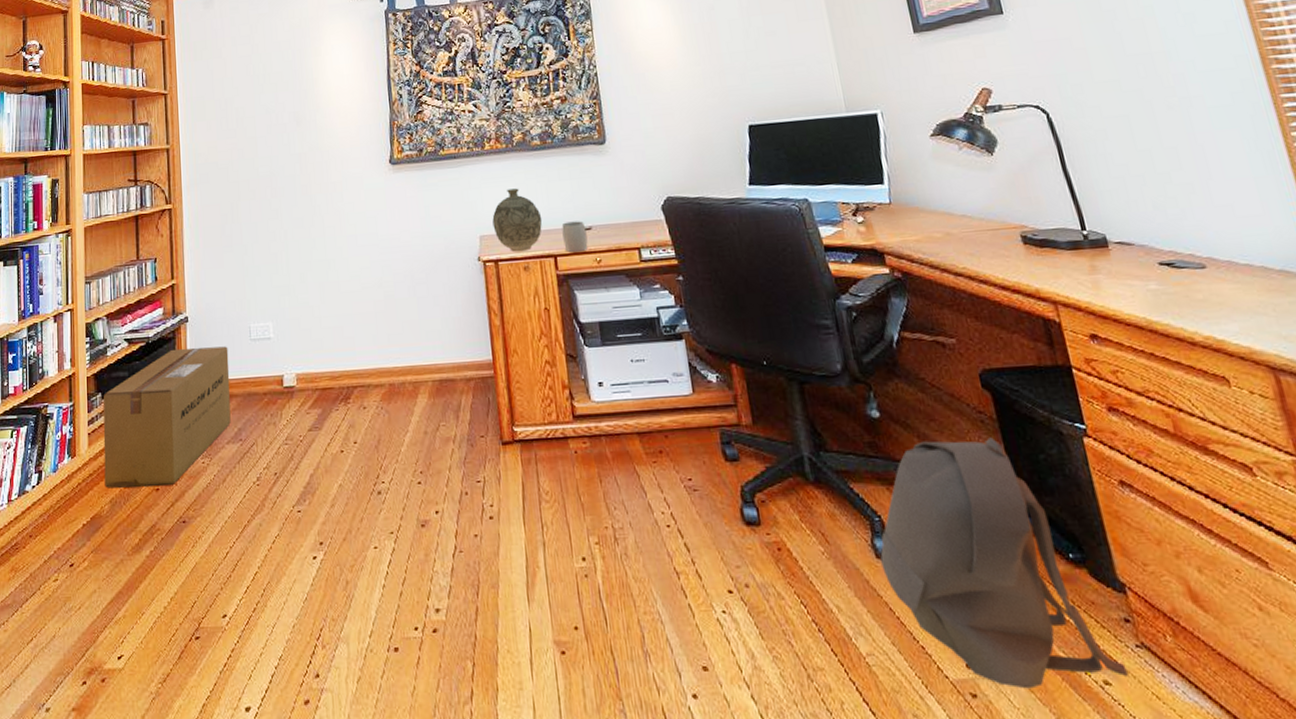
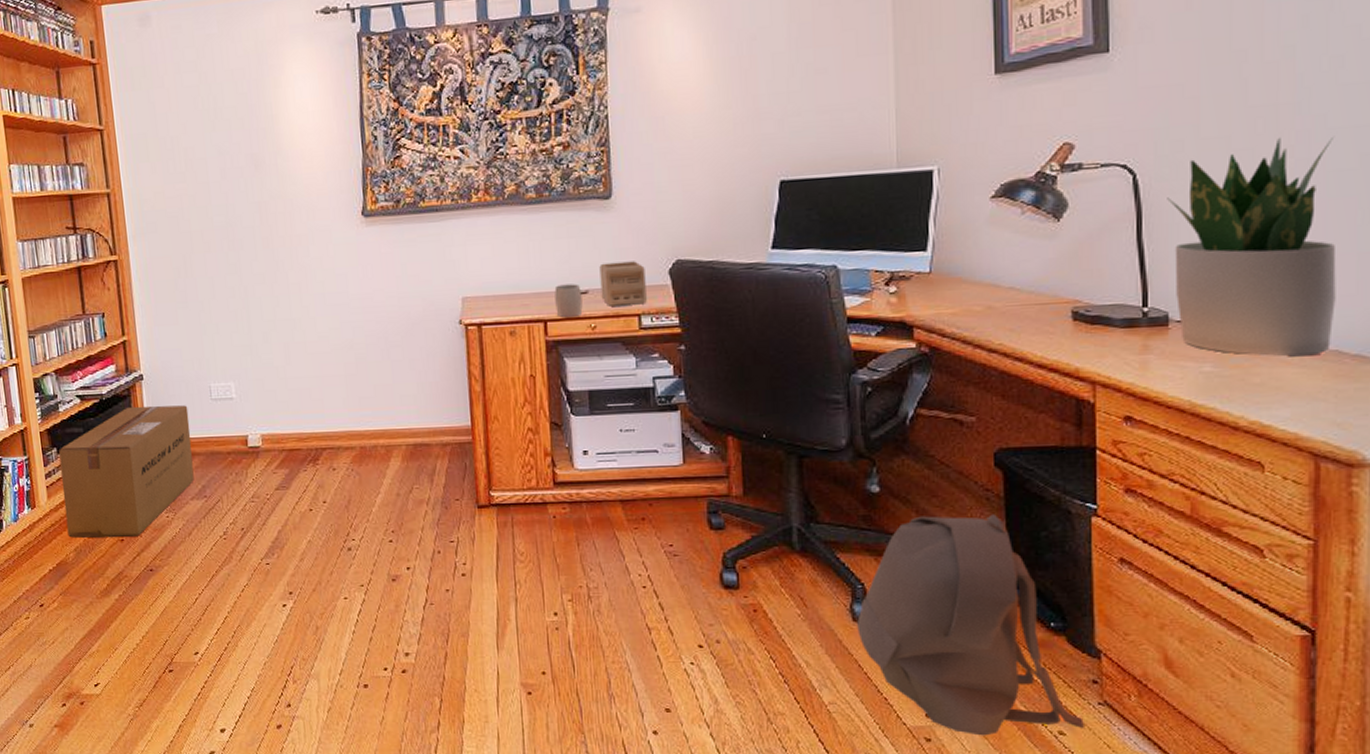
decorative vase: present [492,188,543,253] -> none [477,246,533,316]
desk organizer: none [600,199,645,241] -> present [599,261,647,306]
planter: none [1079,79,1256,274] -> present [1167,138,1337,357]

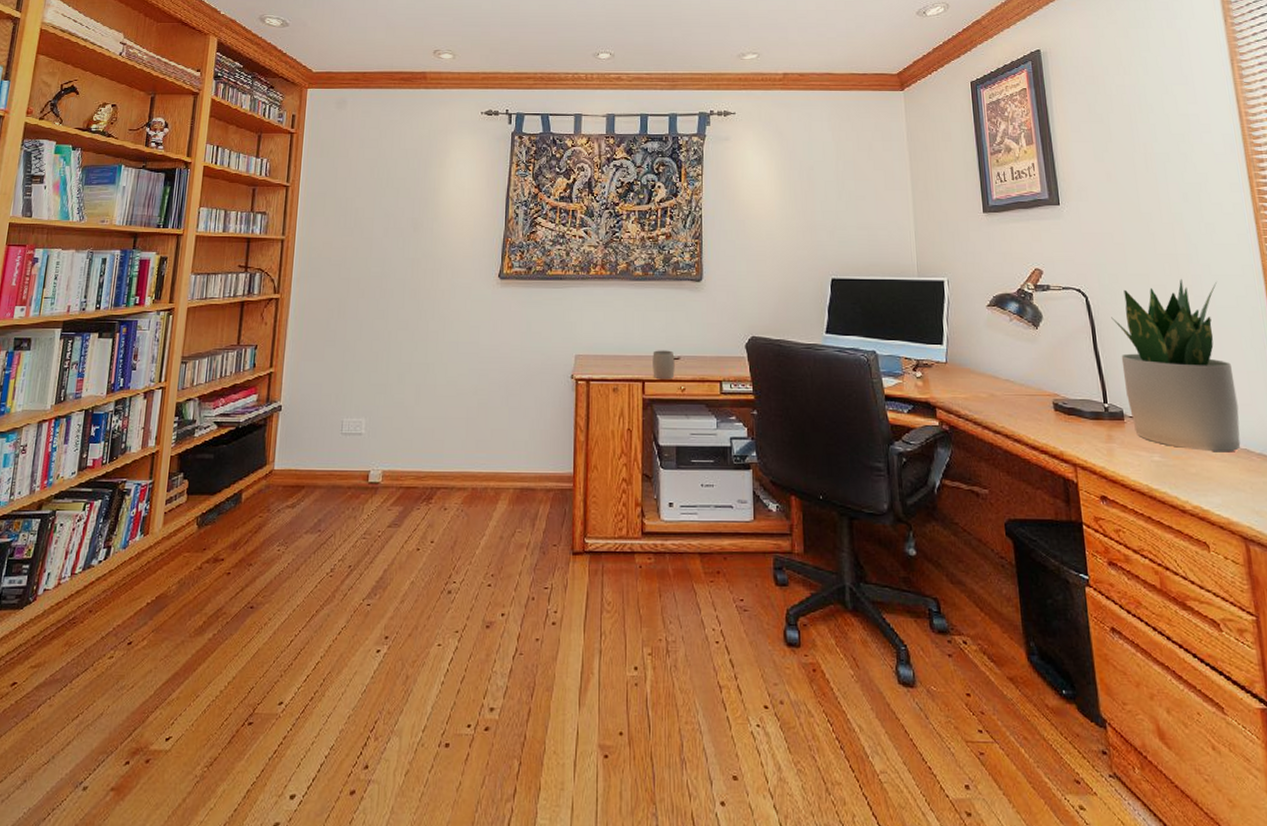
box: present [59,405,194,538] -> none [175,436,318,571]
desk organizer: present [599,261,647,306] -> none [690,334,727,372]
backpack: present [857,514,1084,736] -> none [902,580,1100,811]

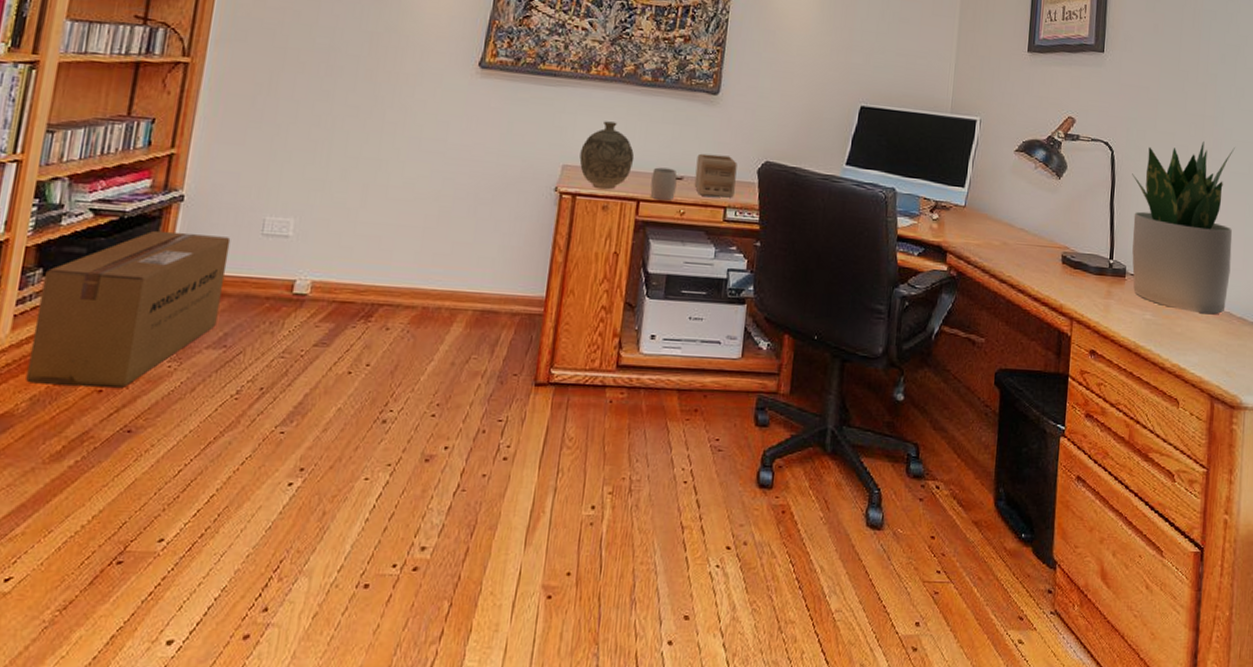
box: none [175,436,318,571] -> present [26,230,231,389]
decorative vase: none [589,314,636,374] -> present [579,121,635,190]
desk organizer: none [690,334,727,372] -> present [694,153,737,198]

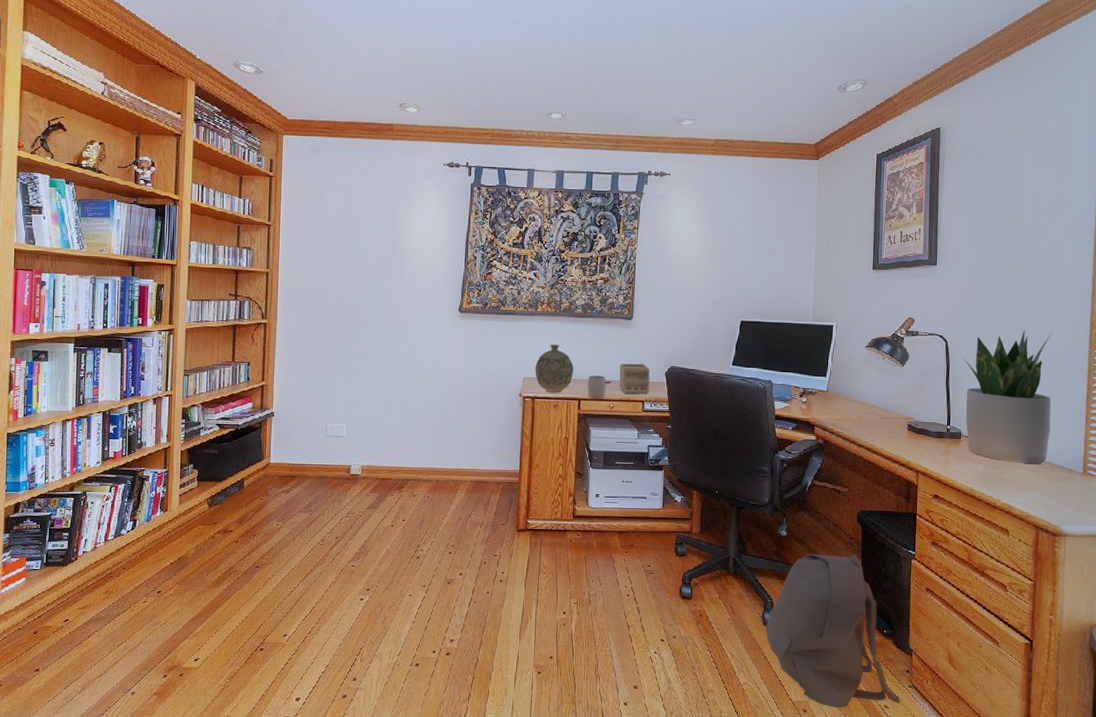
box: present [26,230,231,389] -> none [192,436,307,540]
backpack: none [869,426,1039,645] -> present [766,553,900,708]

